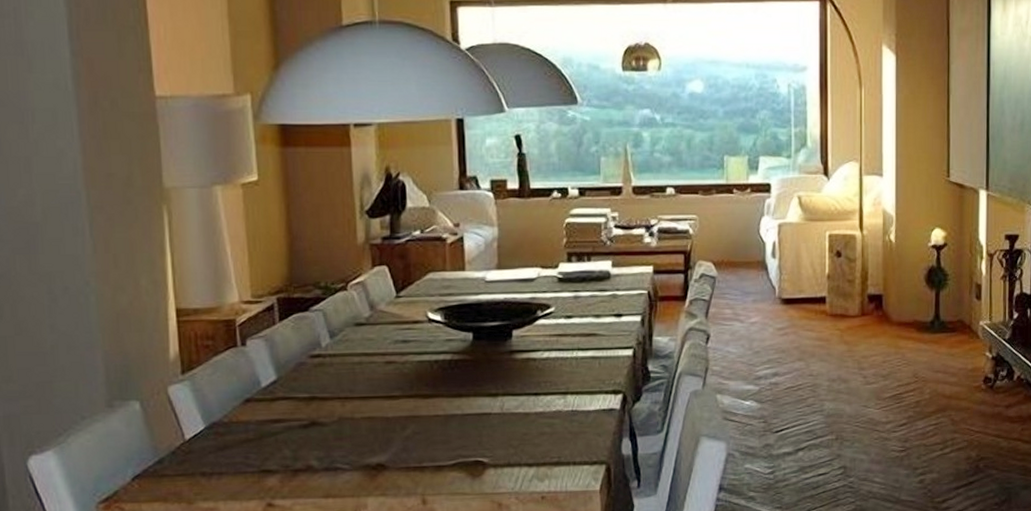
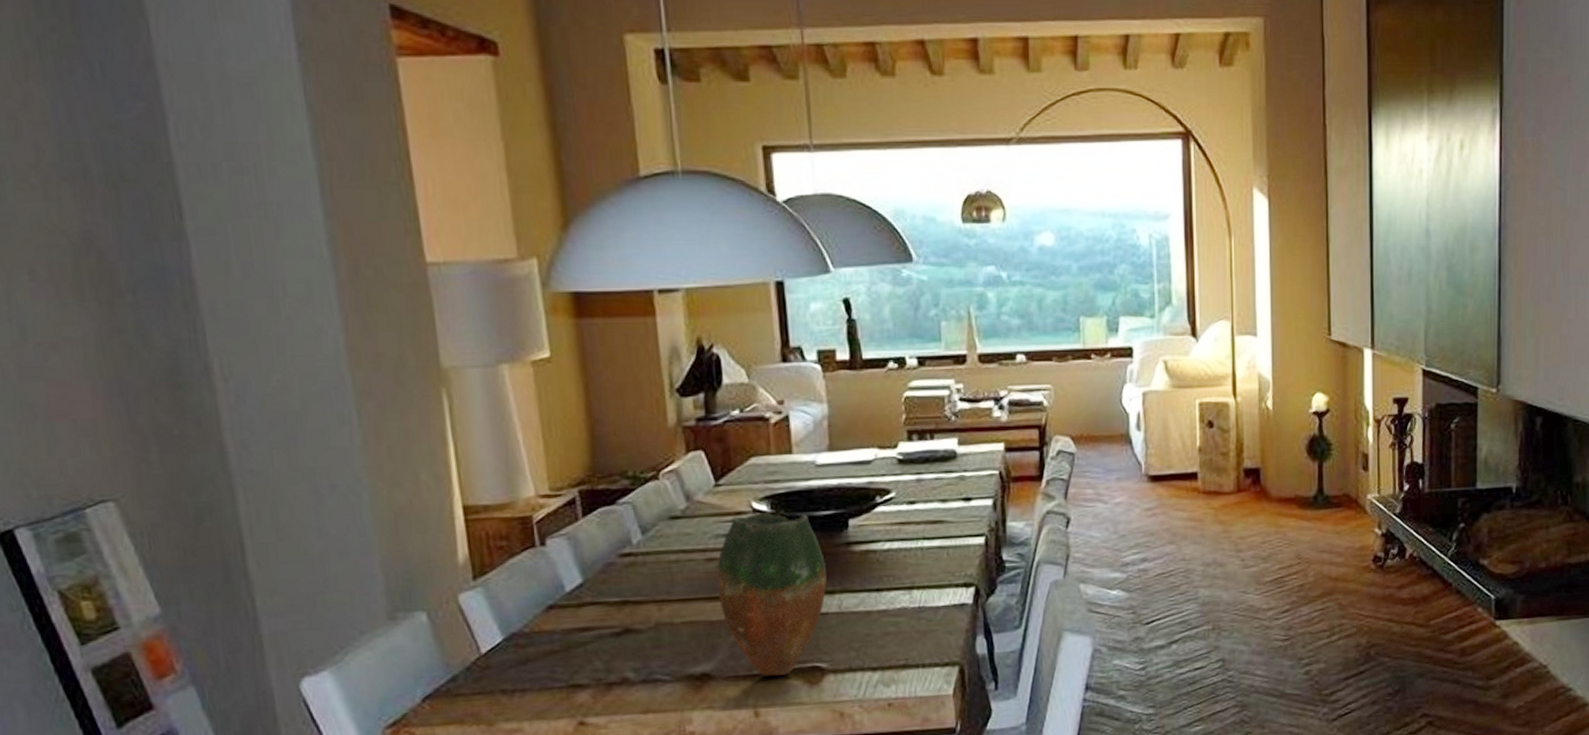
vase: none [394,321,491,468] -> present [717,511,827,676]

